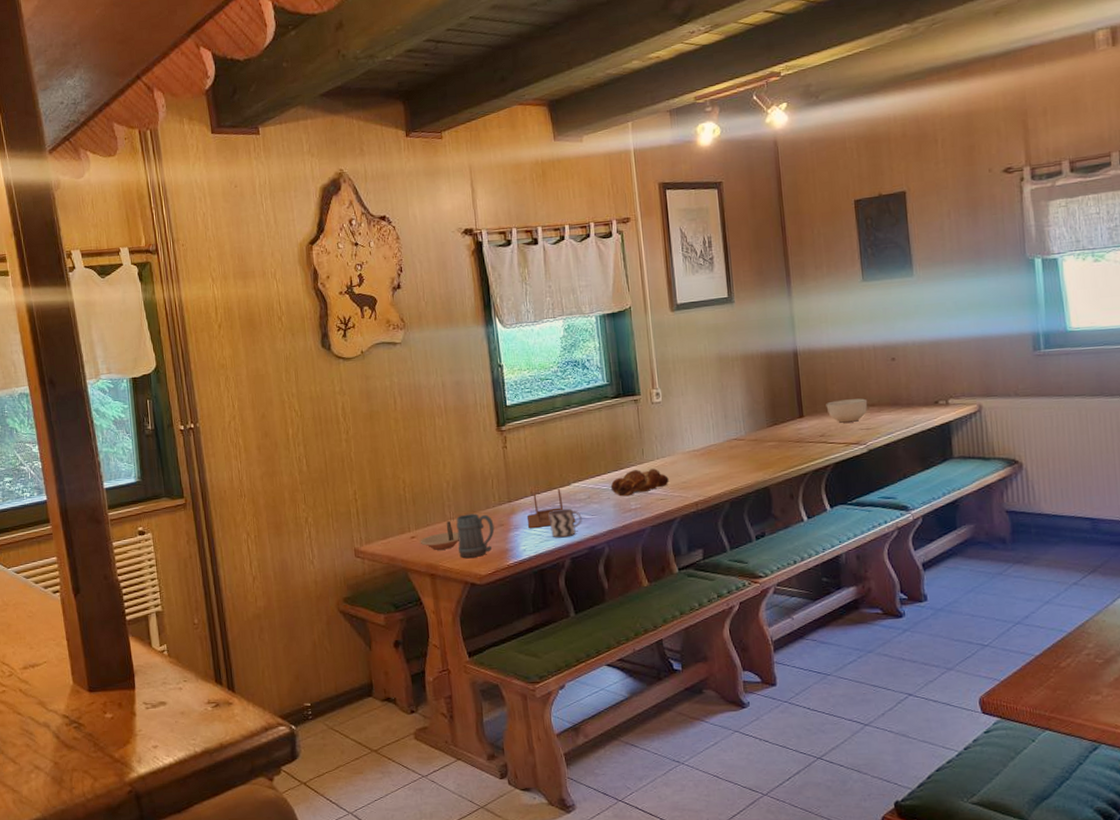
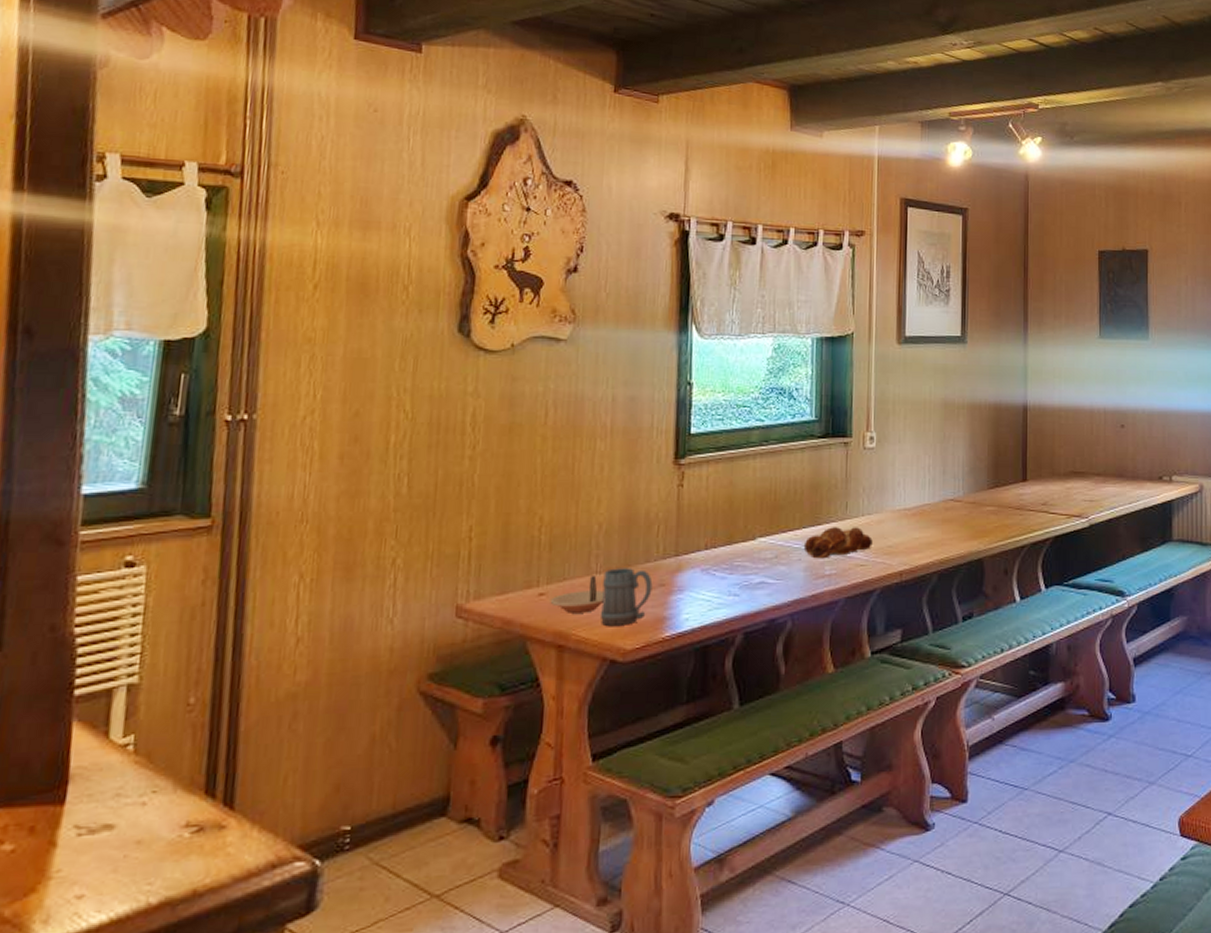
napkin holder: present [527,488,575,529] -> none [696,542,755,592]
cup: present [548,508,582,538] -> none [723,569,764,606]
bowl: present [826,398,868,423] -> none [1051,466,1094,491]

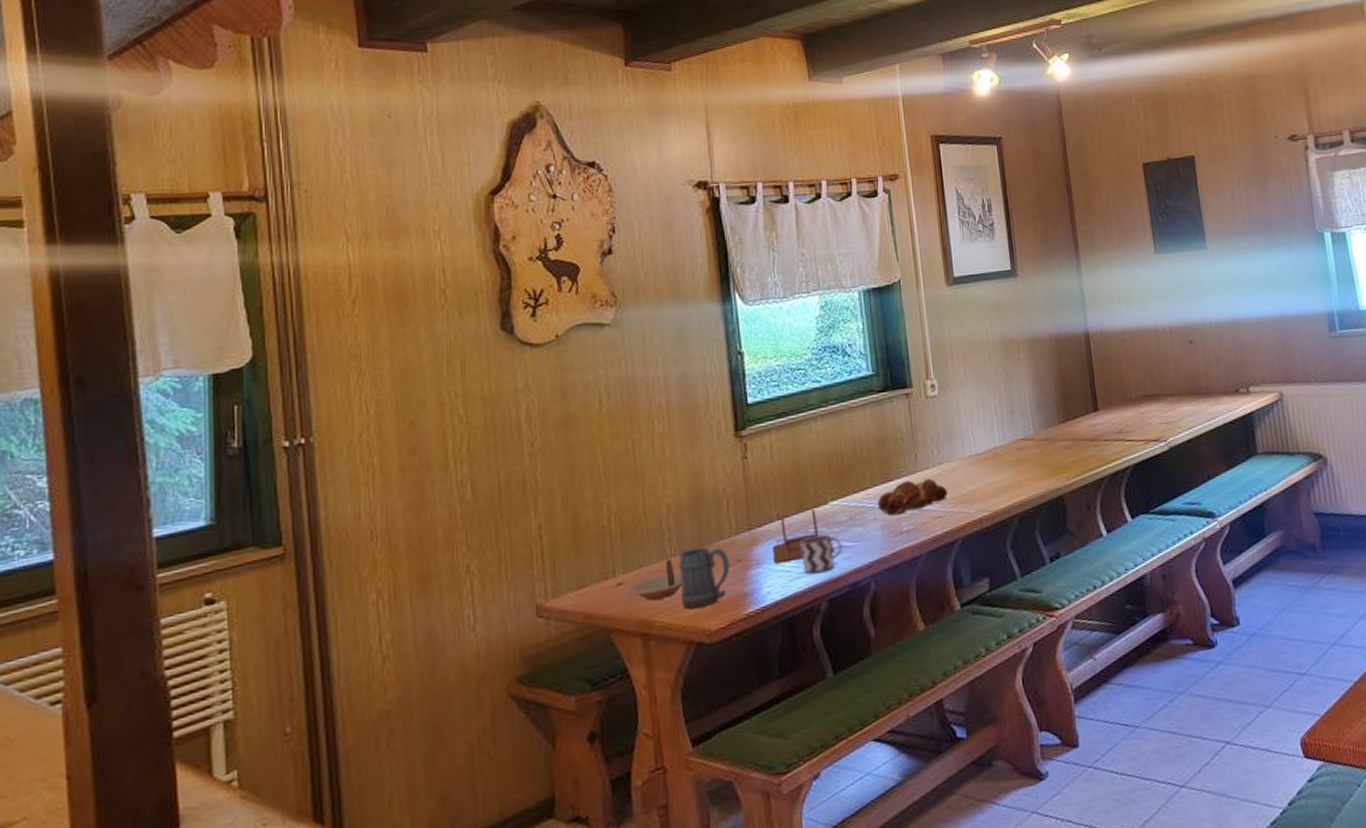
napkin holder: none [696,542,755,592] -> present [773,508,833,564]
cup: none [723,569,764,606] -> present [799,534,843,574]

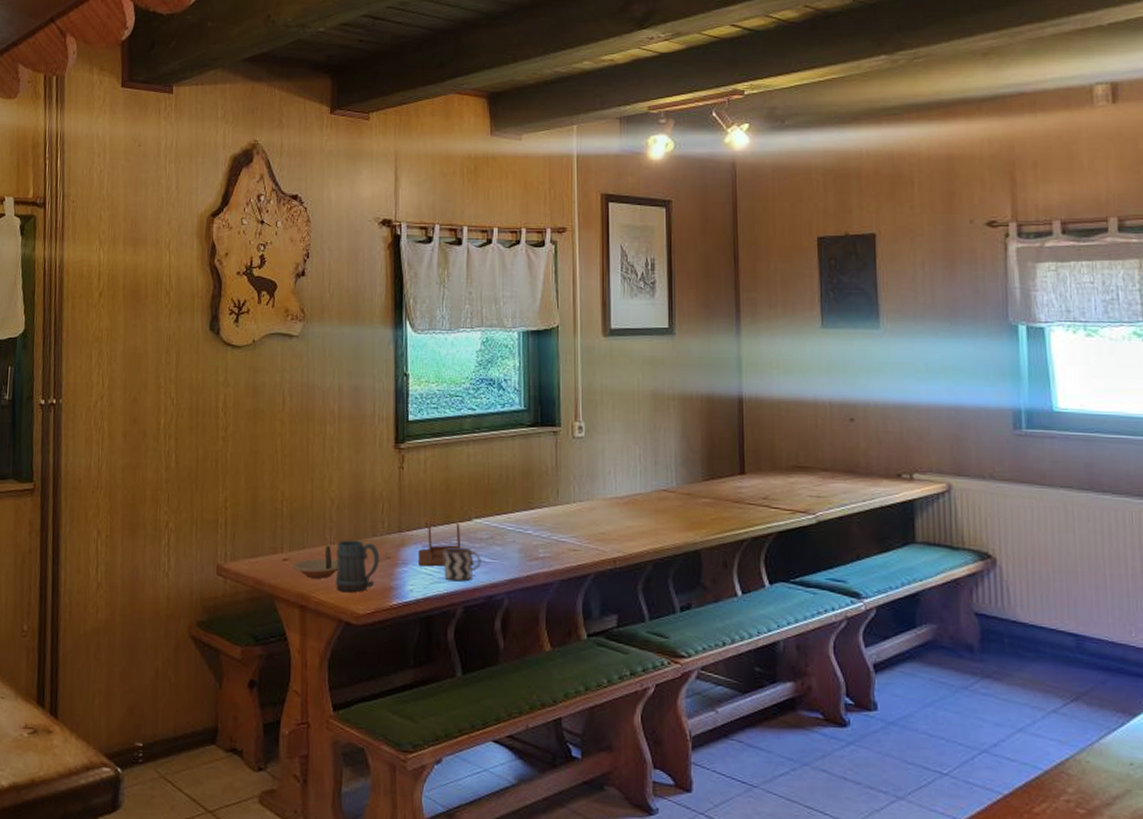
bread loaf: present [877,478,948,516] -> none [517,512,585,542]

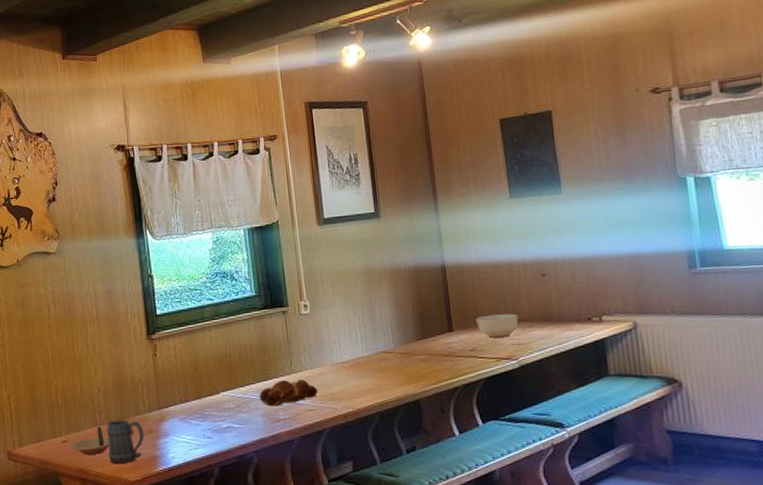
napkin holder: present [419,522,473,567] -> none [177,396,224,437]
cup: present [443,547,481,582] -> none [197,417,231,446]
bread loaf: none [517,512,585,542] -> present [259,379,318,407]
bowl: none [771,459,820,487] -> present [475,313,519,338]

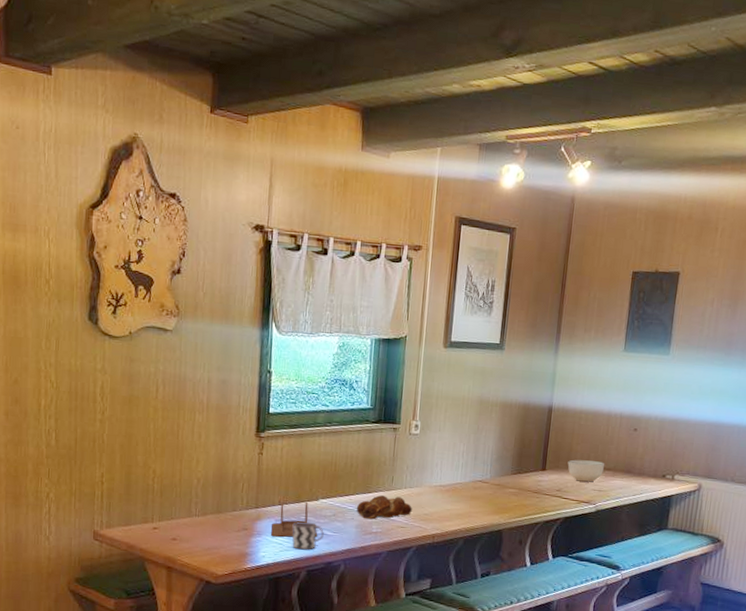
ashtray: present [71,427,110,455] -> none [161,518,202,545]
beer mug: present [107,420,144,463] -> none [198,513,238,557]
napkin holder: none [177,396,224,437] -> present [271,502,317,537]
cup: none [197,417,231,446] -> present [292,521,324,550]

